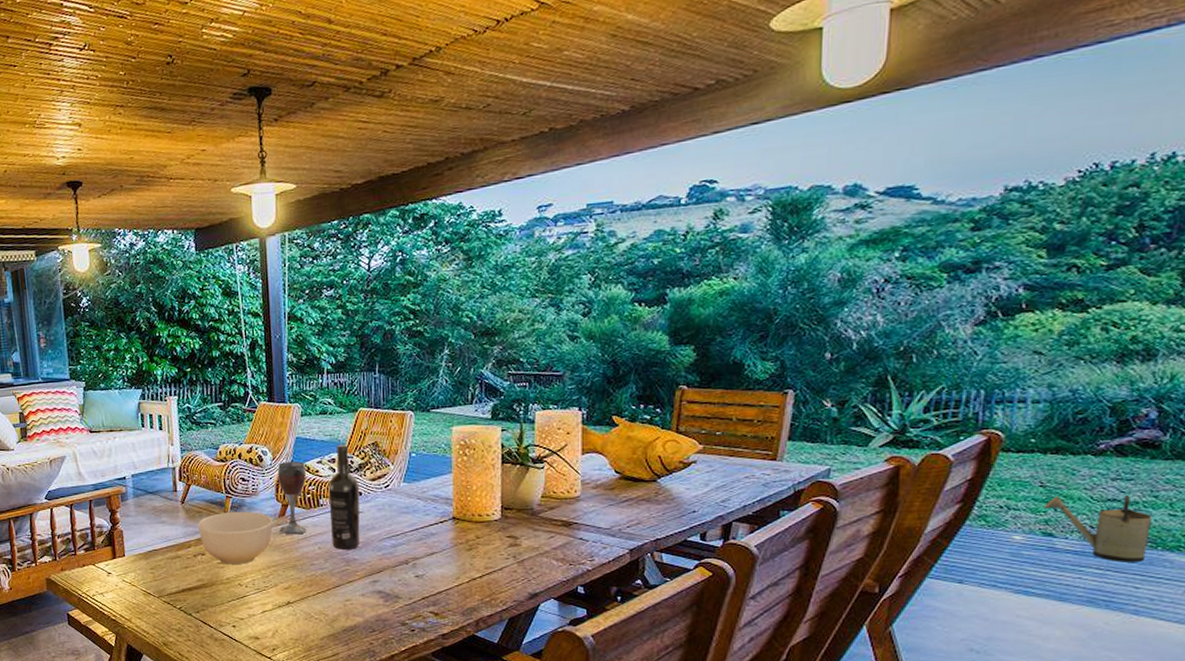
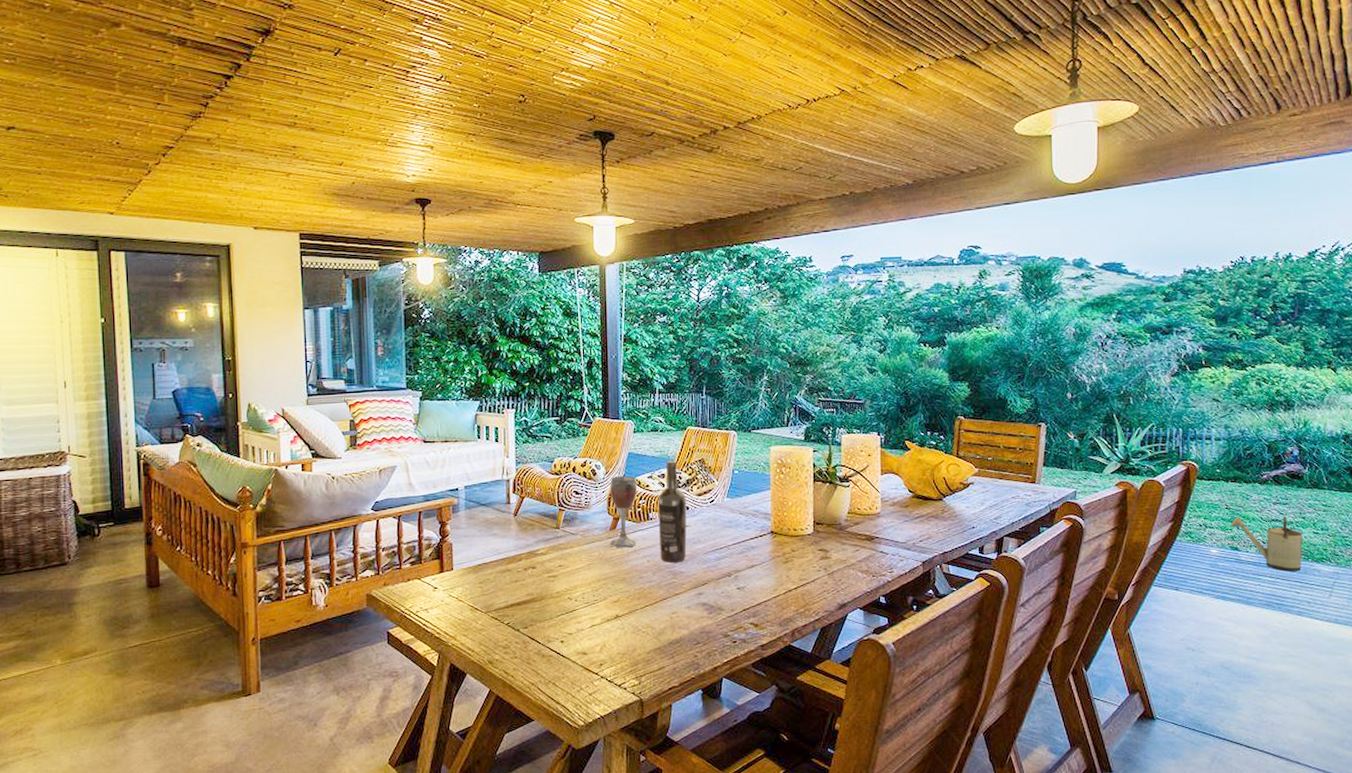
bowl: present [197,511,273,564] -> none [529,524,604,578]

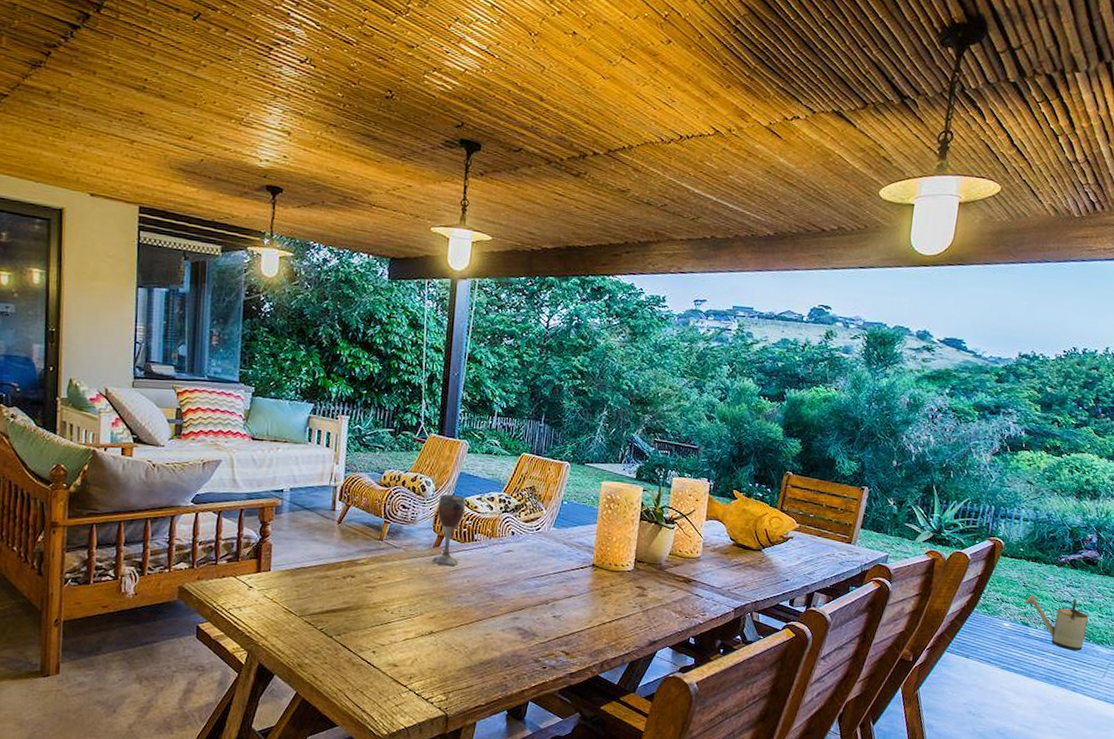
wine bottle: present [658,460,687,562] -> none [481,484,513,586]

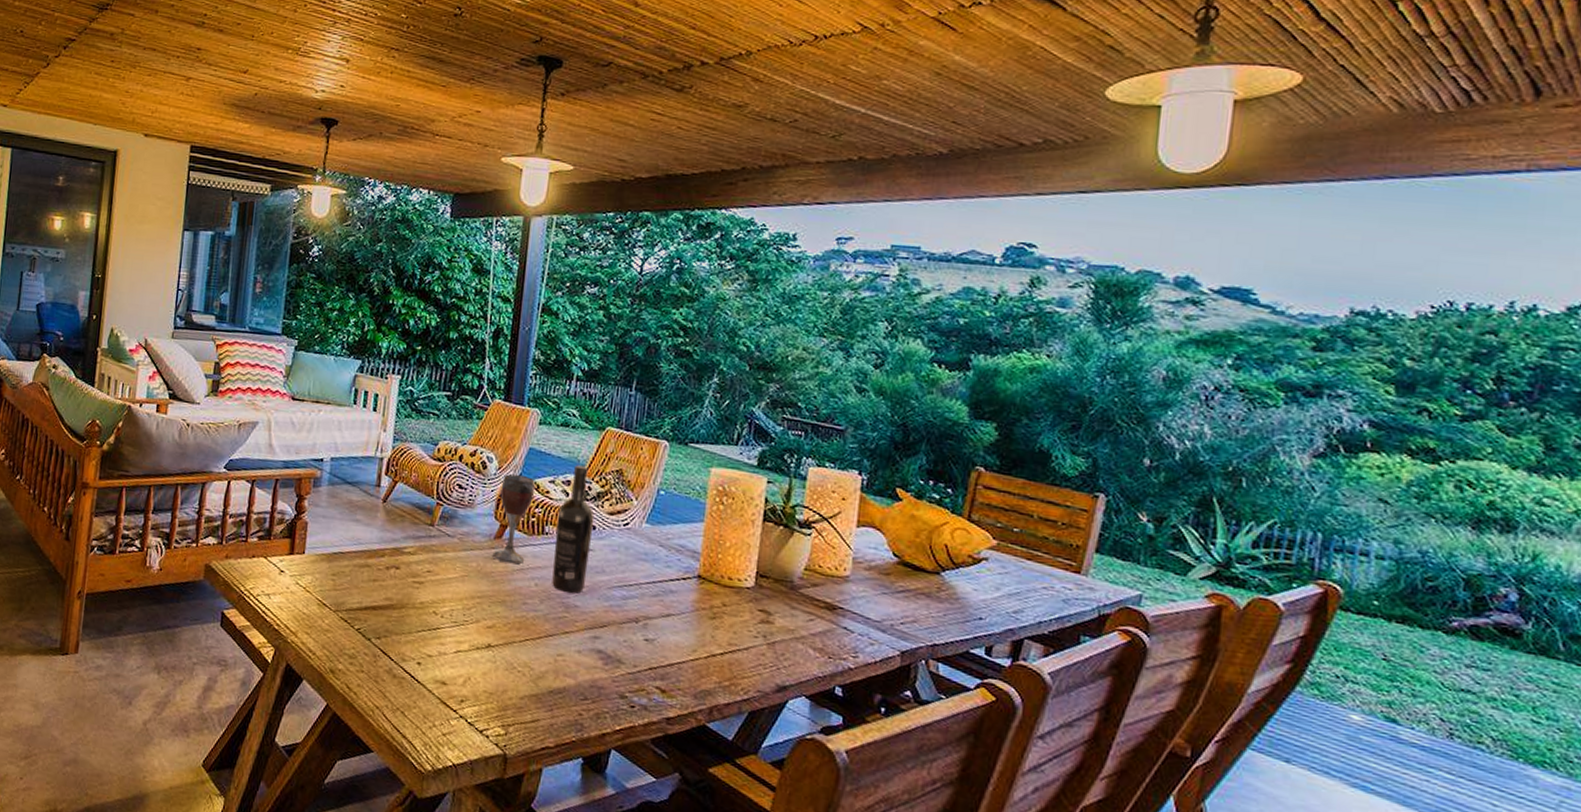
wine bottle: none [481,484,513,586] -> present [552,465,595,593]
watering can: present [1024,595,1093,651] -> none [1387,675,1523,774]

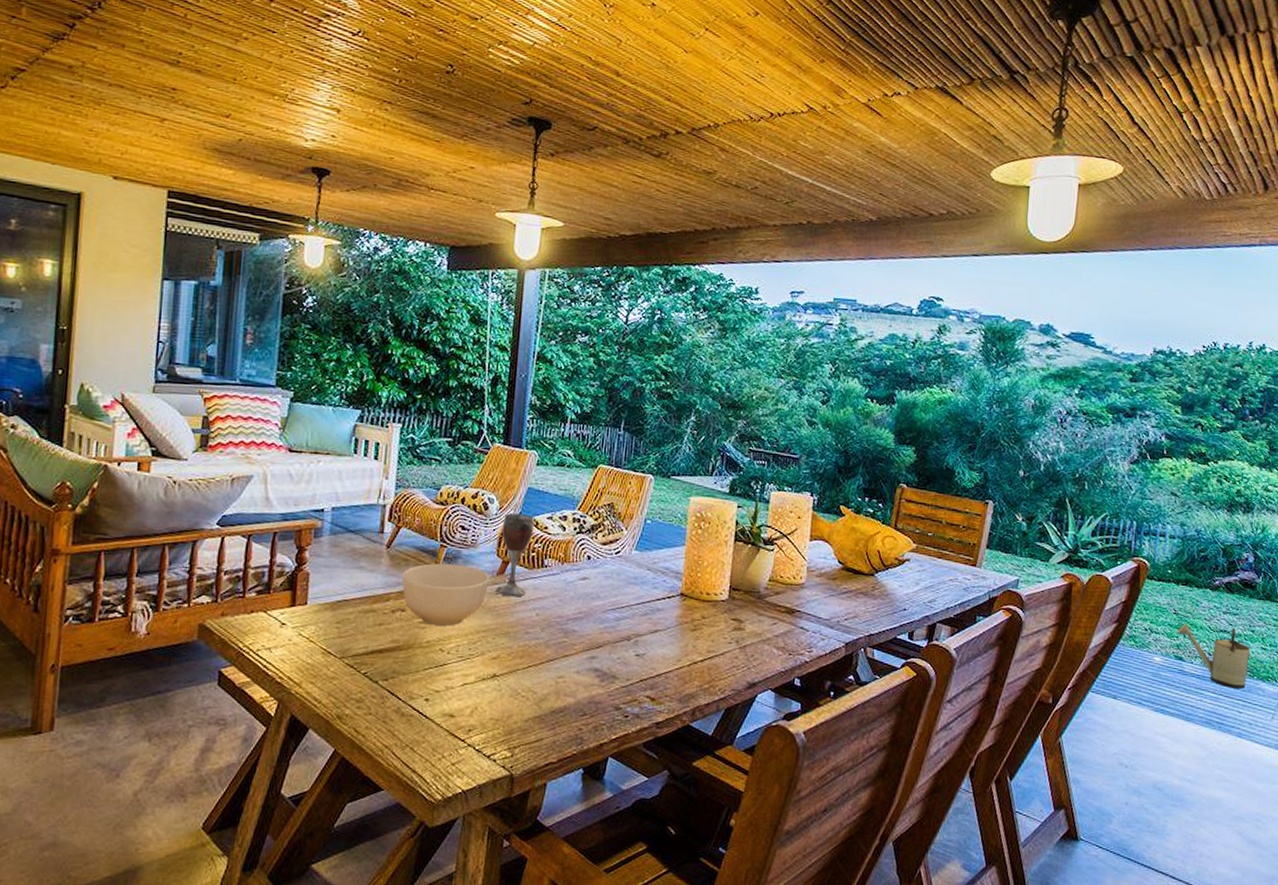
bowl: none [397,521,486,589] -> present [401,563,489,626]
wine bottle: present [552,465,595,593] -> none [552,501,589,619]
watering can: none [1387,675,1523,774] -> present [1177,624,1256,689]

